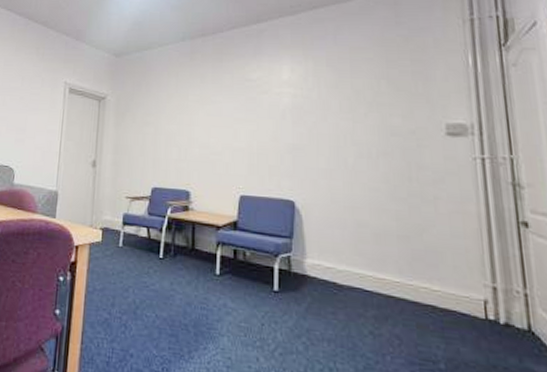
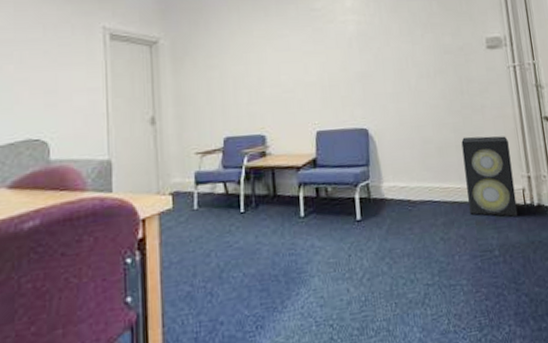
speaker: none [405,227,476,332] -> present [461,136,518,217]

